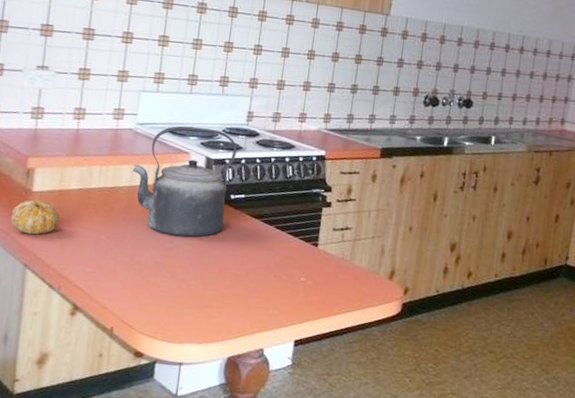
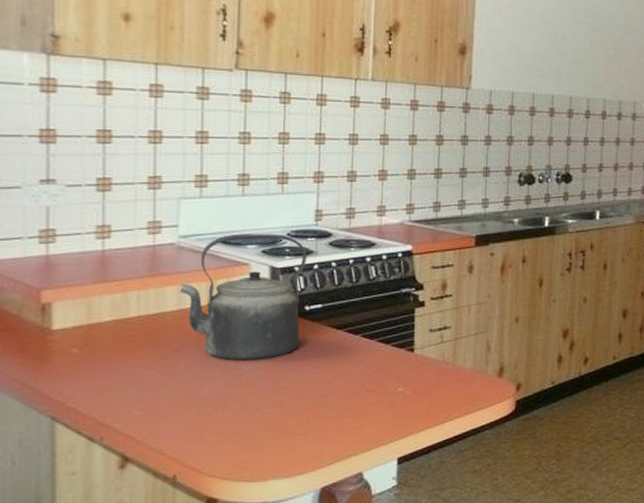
fruit: present [11,199,60,235] -> none [26,339,93,381]

